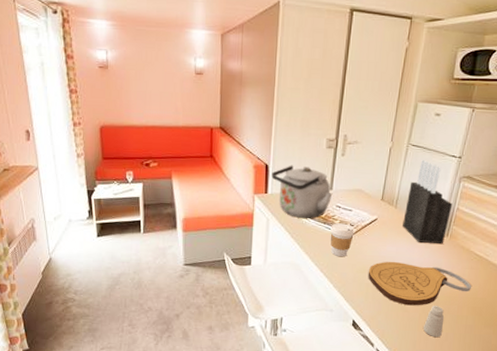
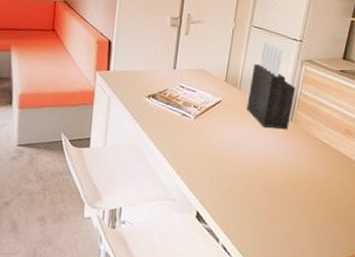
kettle: present [271,165,333,219] -> none [114,42,176,99]
coffee cup: present [330,223,354,257] -> none [173,104,198,141]
cutting board: present [368,262,471,306] -> none [212,147,318,197]
saltshaker: present [423,306,445,338] -> none [271,196,292,233]

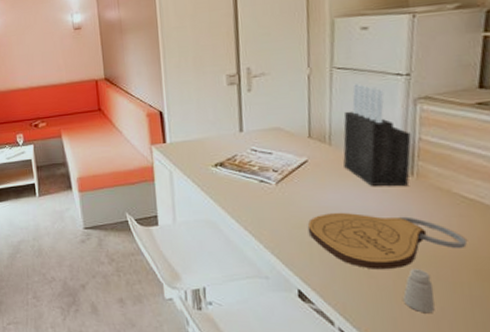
cutting board: none [212,147,318,197] -> present [307,213,467,270]
saltshaker: none [271,196,292,233] -> present [403,269,435,314]

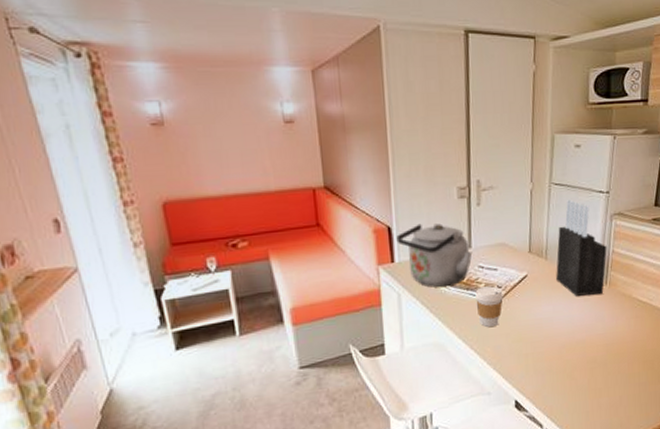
kettle: none [167,108,244,168] -> present [396,223,473,288]
coffee cup: none [248,169,280,211] -> present [475,286,503,328]
cutting board: present [307,213,467,270] -> none [525,321,639,372]
saltshaker: present [403,269,435,314] -> none [594,366,616,404]

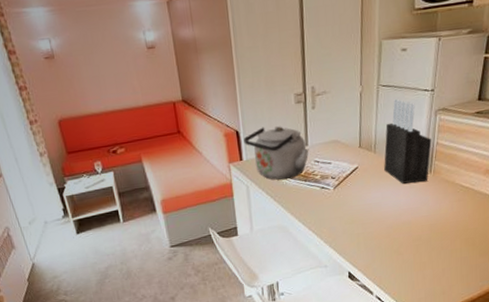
coffee cup: present [475,286,503,328] -> none [312,177,337,212]

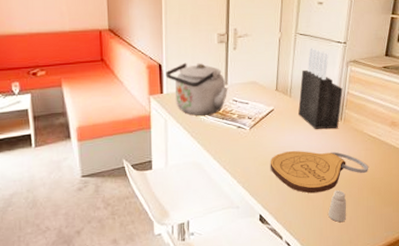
cutting board: none [356,205,461,249] -> present [270,151,368,194]
saltshaker: none [419,243,439,275] -> present [328,190,347,223]

